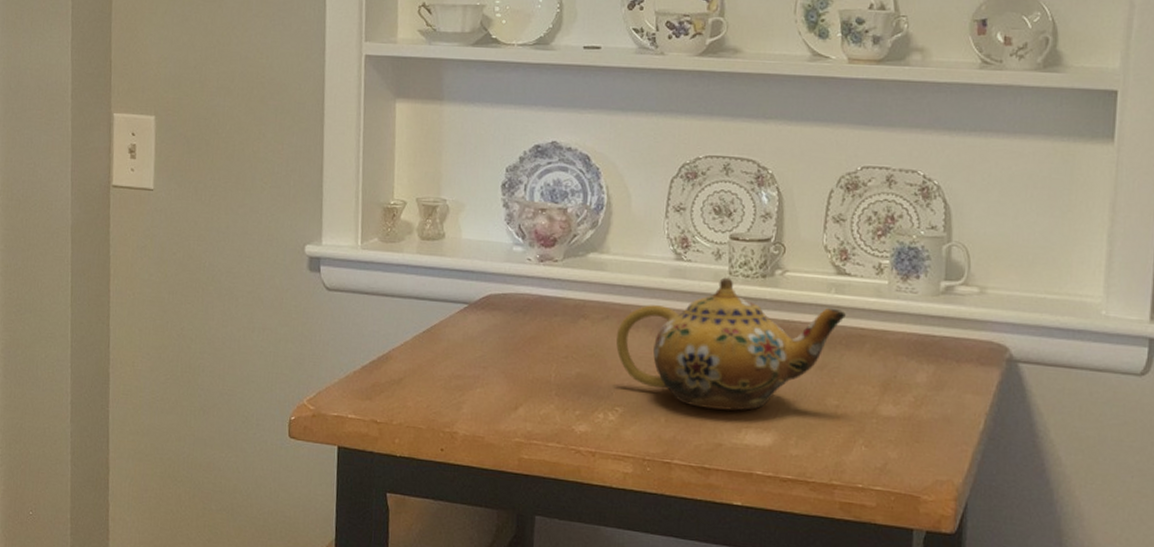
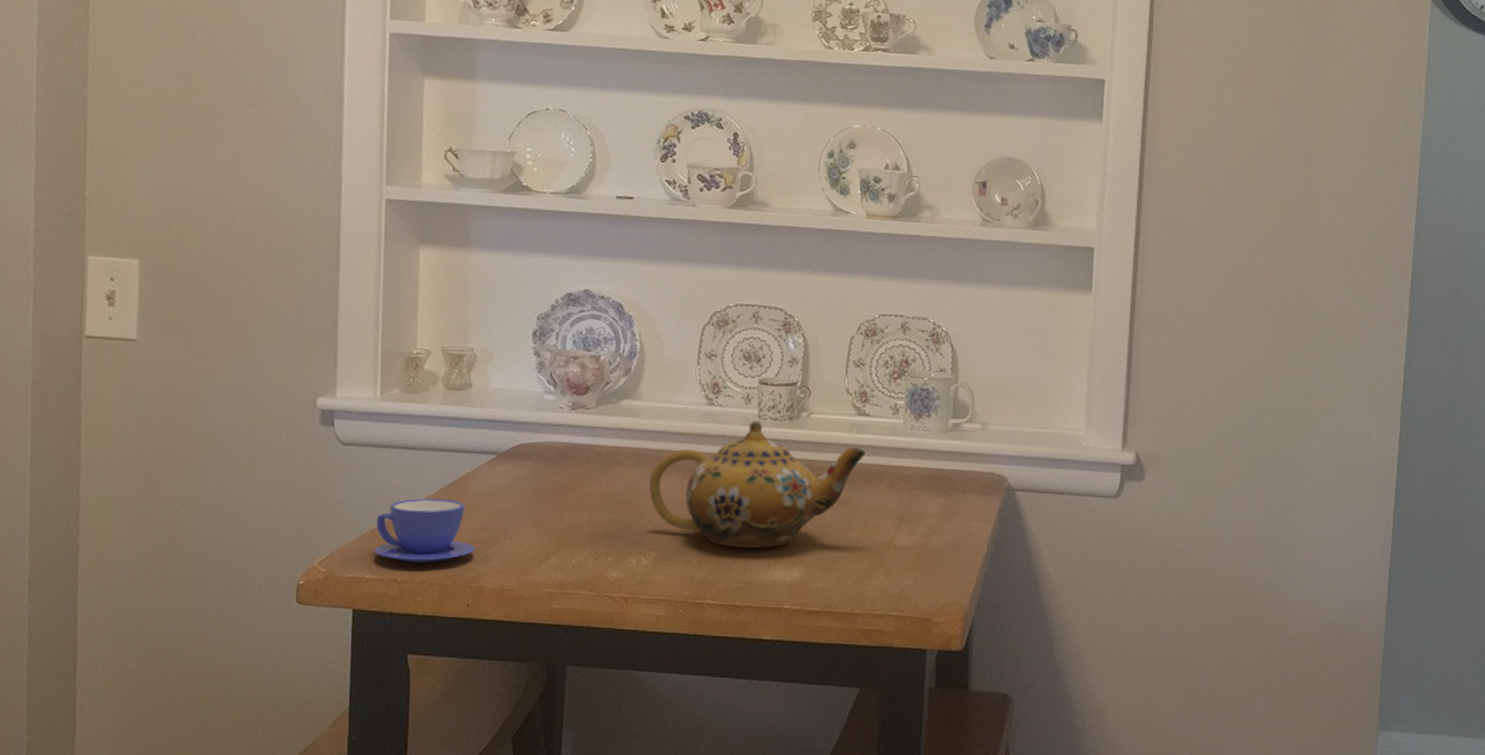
teacup: none [356,344,448,406] -> present [374,498,475,562]

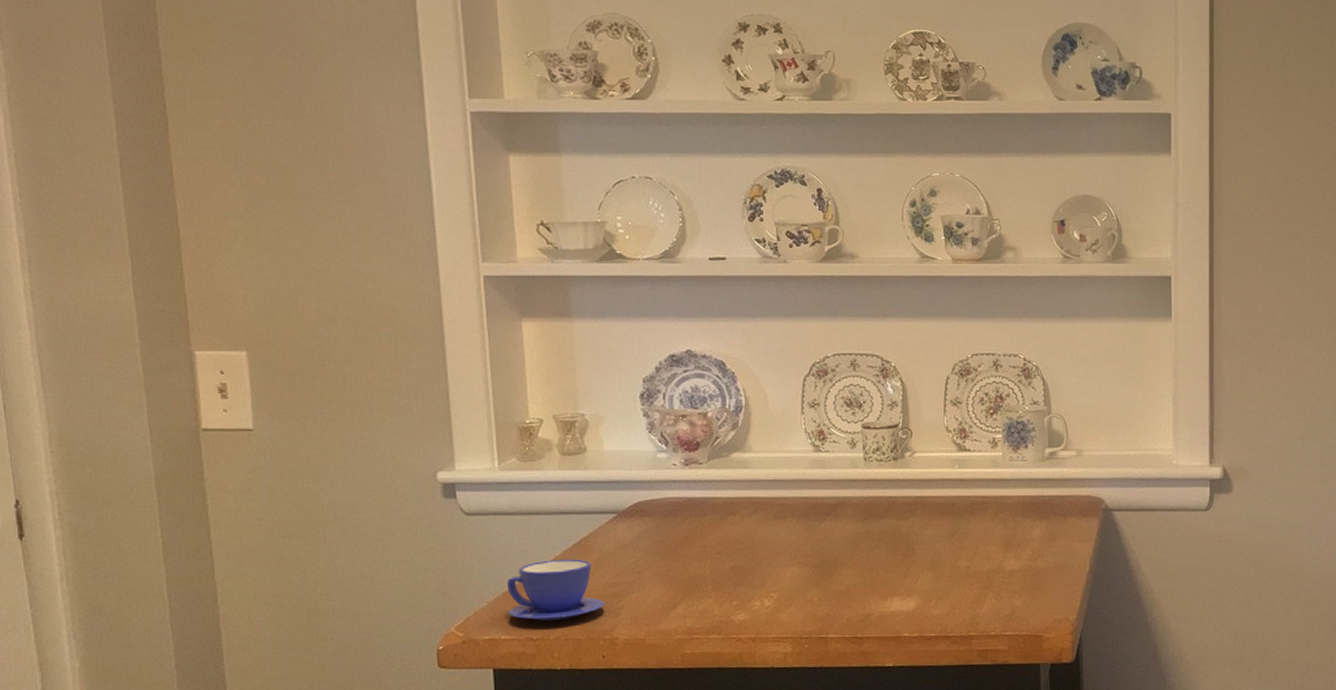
teapot: present [648,420,866,549] -> none [765,463,969,584]

